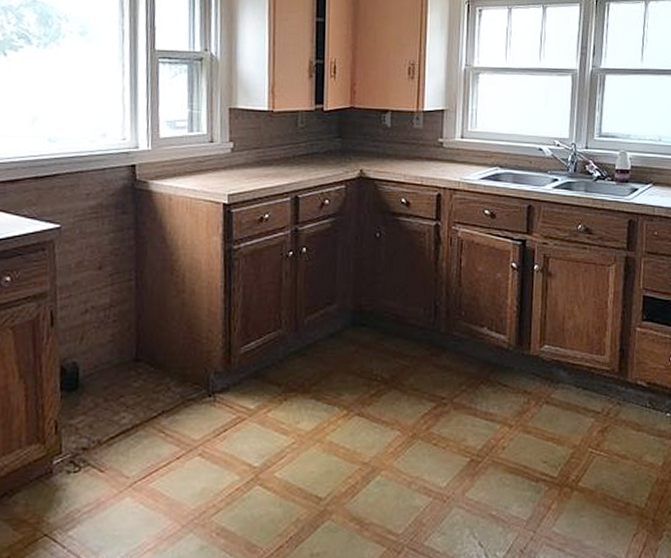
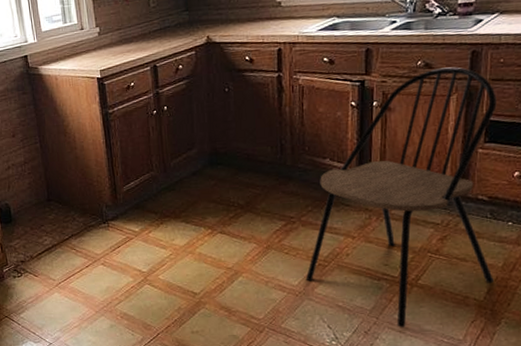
dining chair: none [455,235,654,544] -> present [305,67,497,328]

